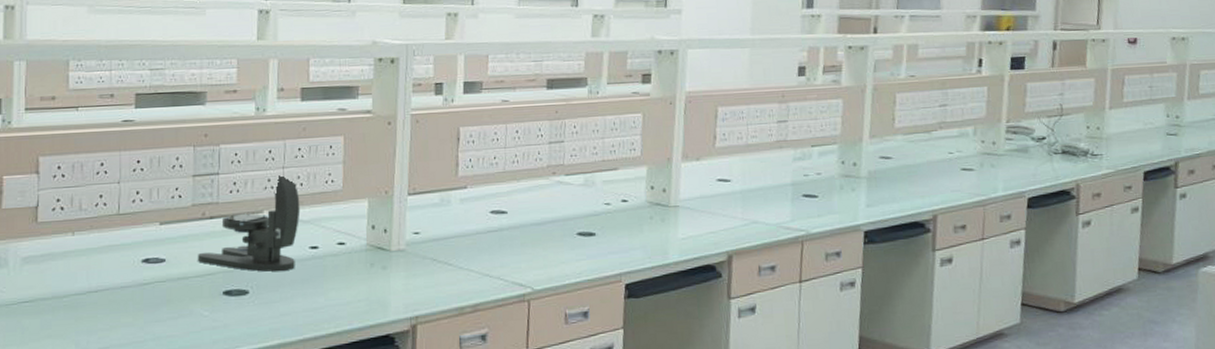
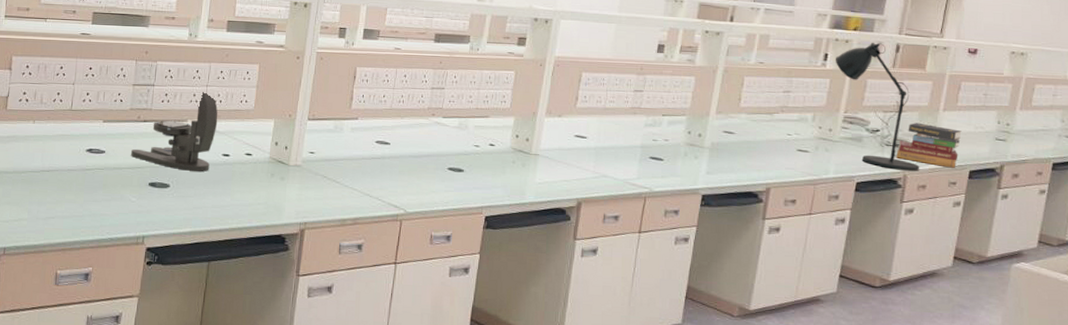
desk lamp: none [990,42,1093,180] -> present [835,43,920,172]
books: none [1066,125,1131,171] -> present [896,123,962,168]

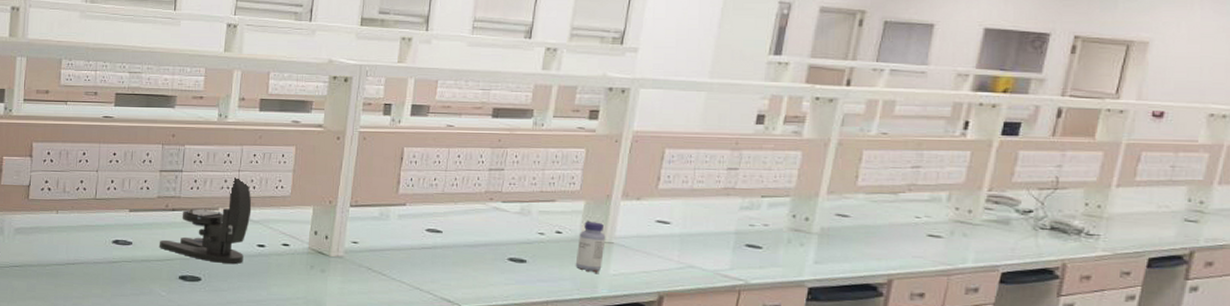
medicine bottle: none [506,135,532,182] -> present [575,221,606,273]
desk lamp: present [835,43,920,172] -> none [977,107,1084,260]
books: present [896,123,962,168] -> none [1053,201,1140,255]

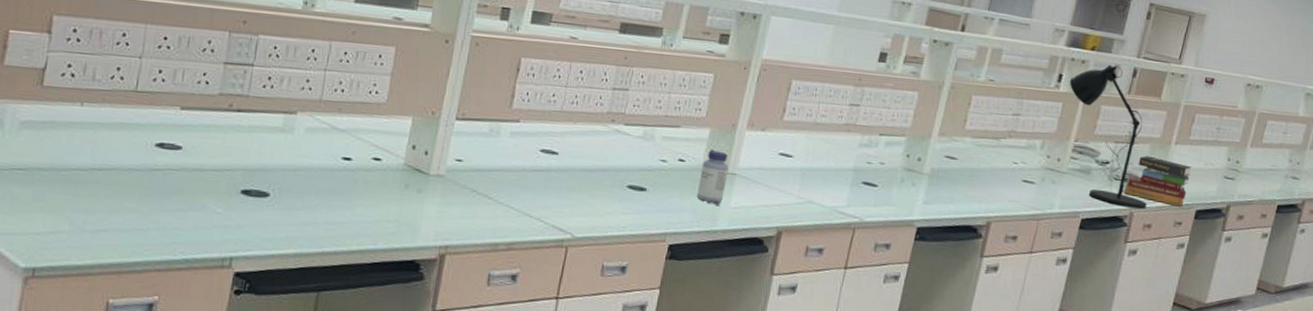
microscope: present [159,177,252,264] -> none [217,77,339,179]
desk lamp: none [977,107,1084,260] -> present [1069,65,1147,210]
books: none [1053,201,1140,255] -> present [1124,156,1192,207]

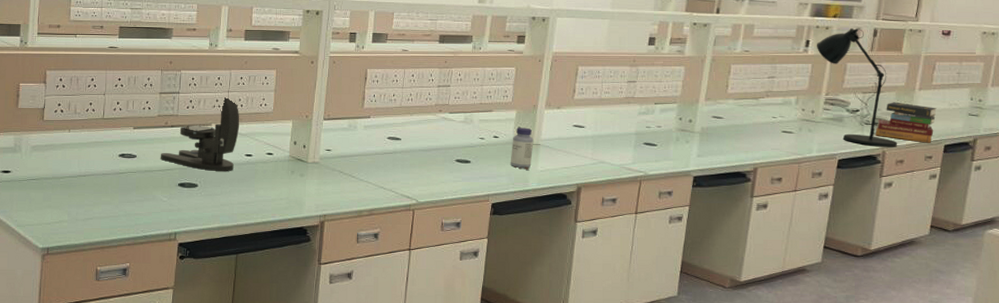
microscope: none [217,77,339,179] -> present [160,97,240,171]

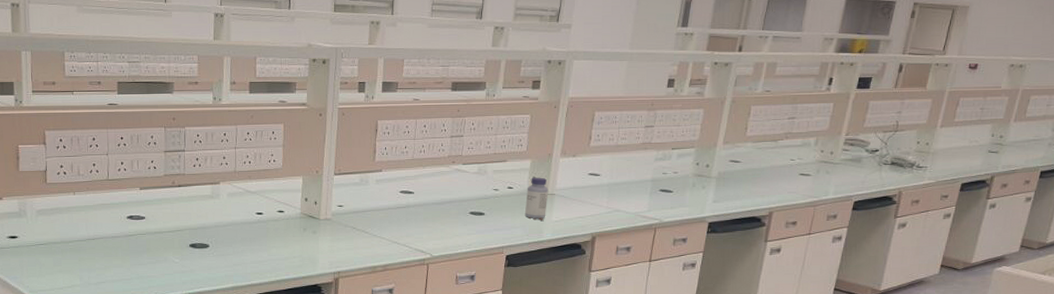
microscope: present [160,97,240,171] -> none [169,154,249,231]
desk lamp: present [816,28,898,148] -> none [839,64,915,188]
books: present [875,102,937,143] -> none [893,140,957,182]

